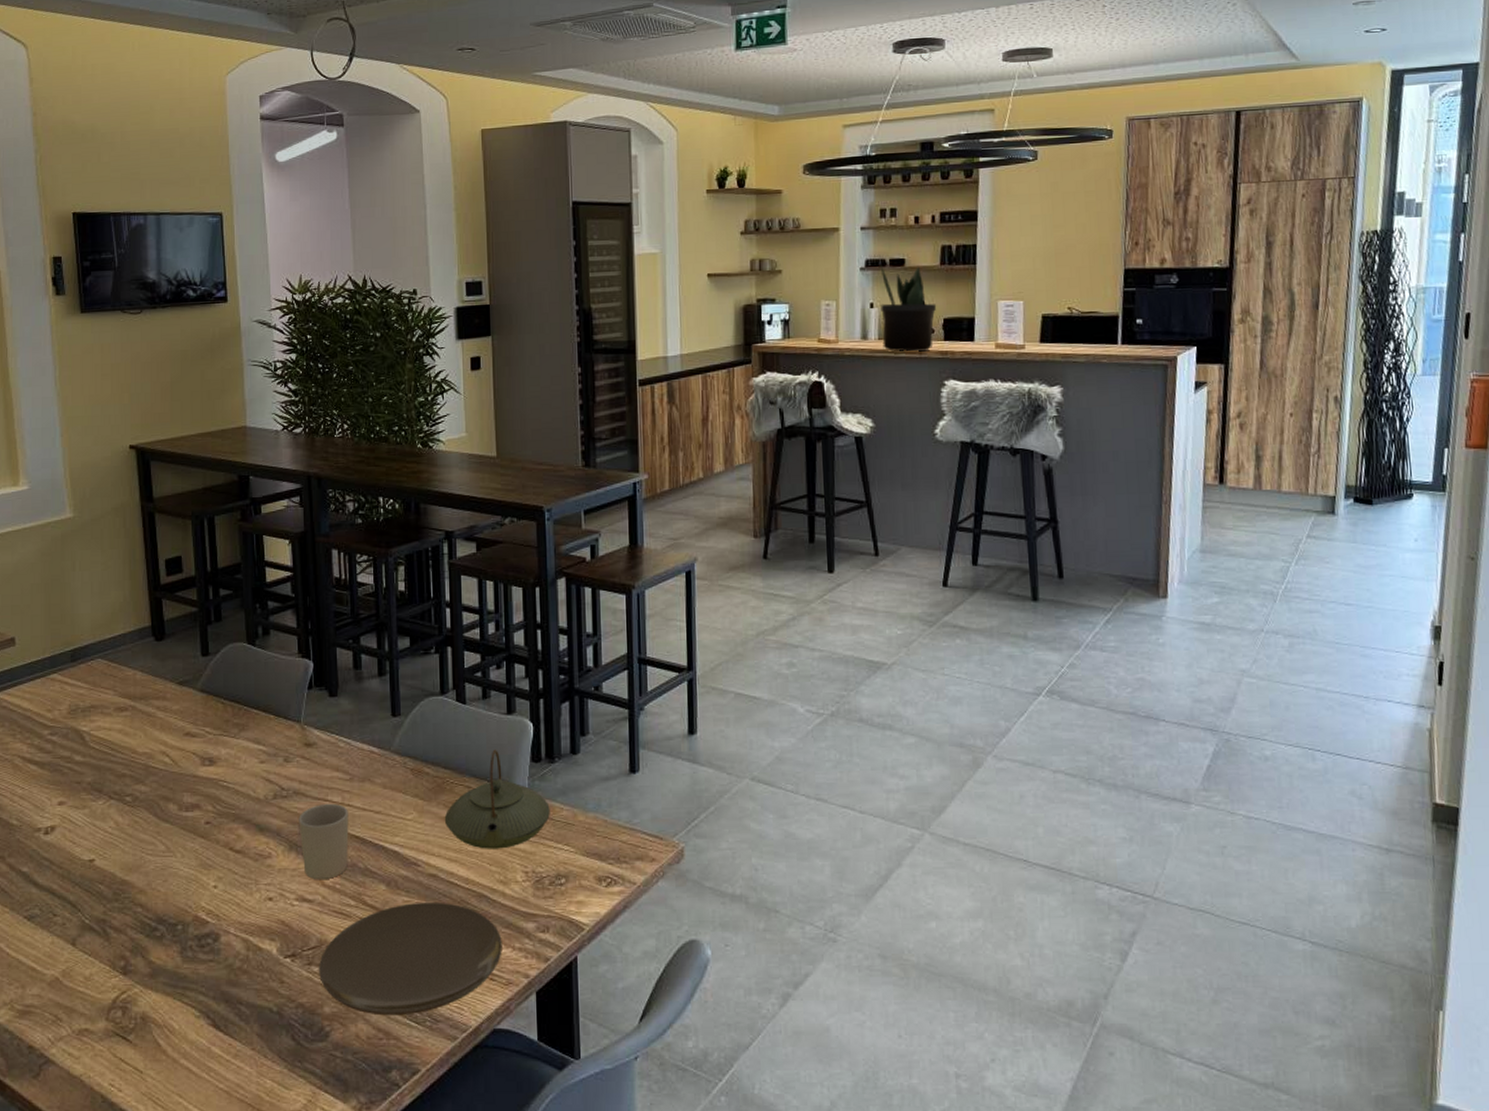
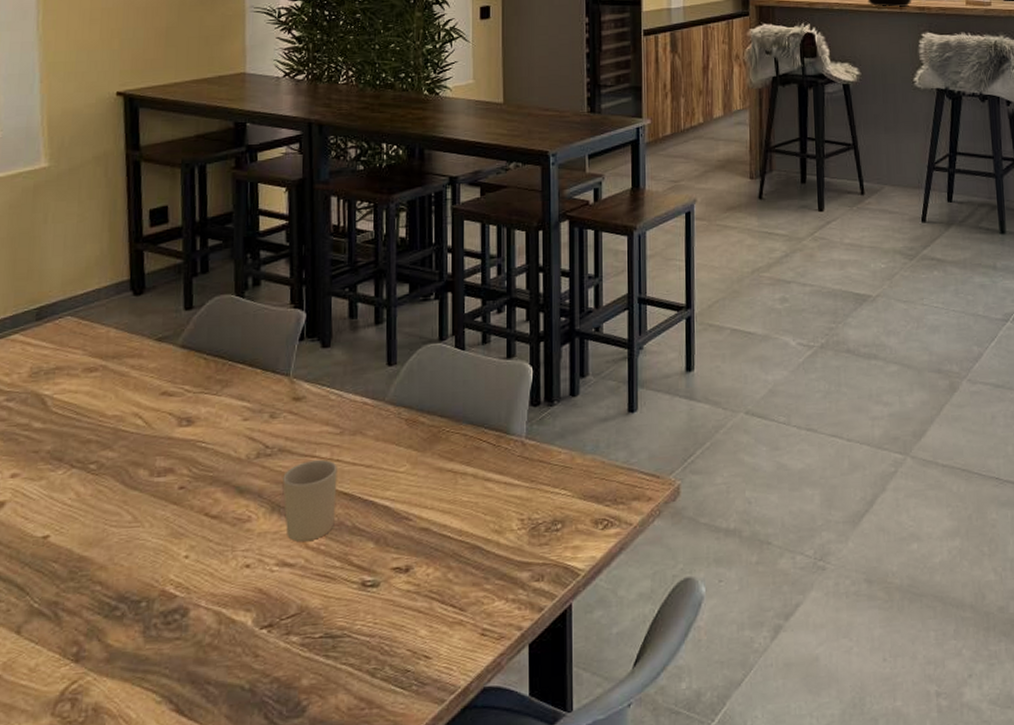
plate: present [319,901,502,1016] -> none [298,557,495,684]
teapot: present [444,749,550,849] -> none [438,395,548,499]

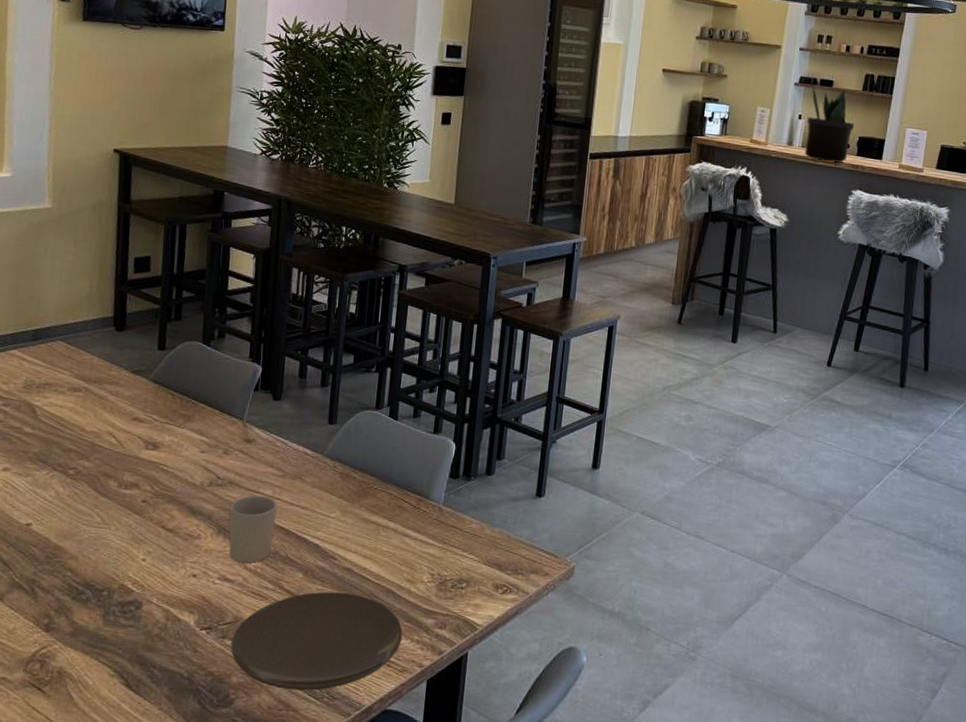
plate: none [298,557,495,684] -> present [231,591,403,691]

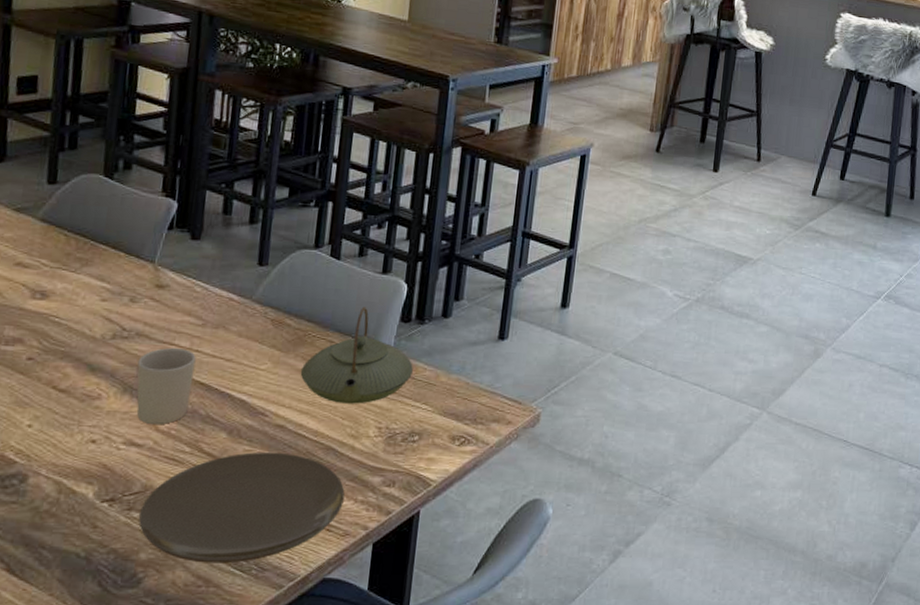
teapot: none [364,463,461,552] -> present [300,307,413,404]

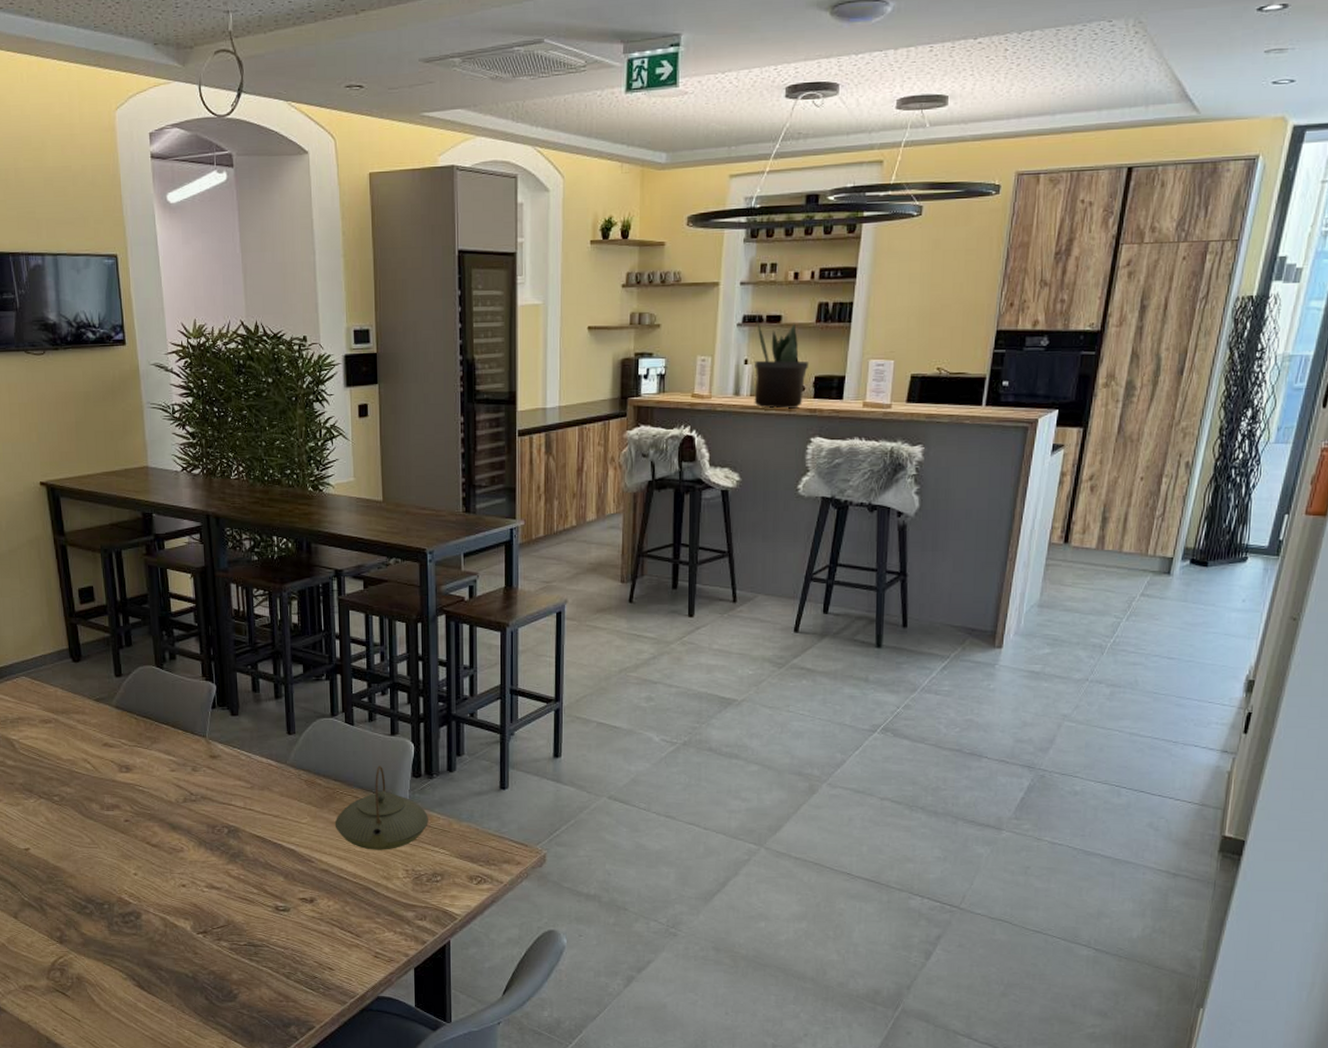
mug: present [136,347,196,425] -> none [206,807,251,872]
plate: present [139,452,345,564] -> none [227,892,385,983]

